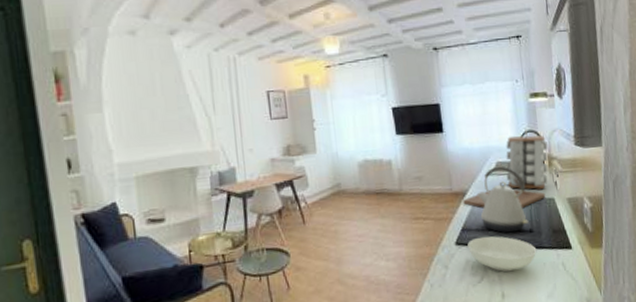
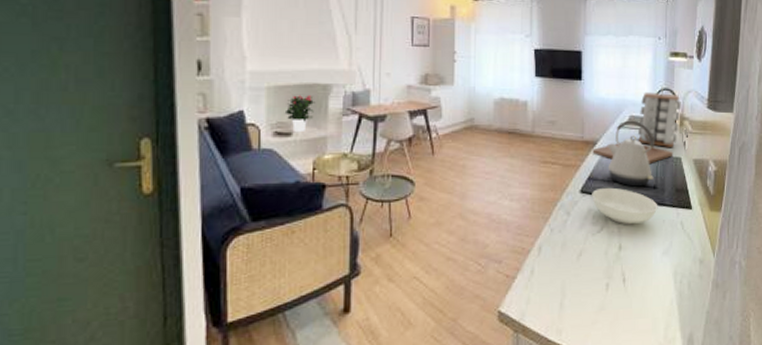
potted flower: none [155,180,184,218] -> present [284,95,316,133]

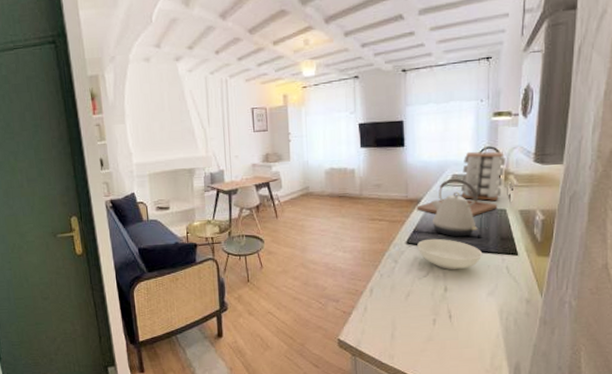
potted flower: present [284,95,316,133] -> none [162,178,184,207]

